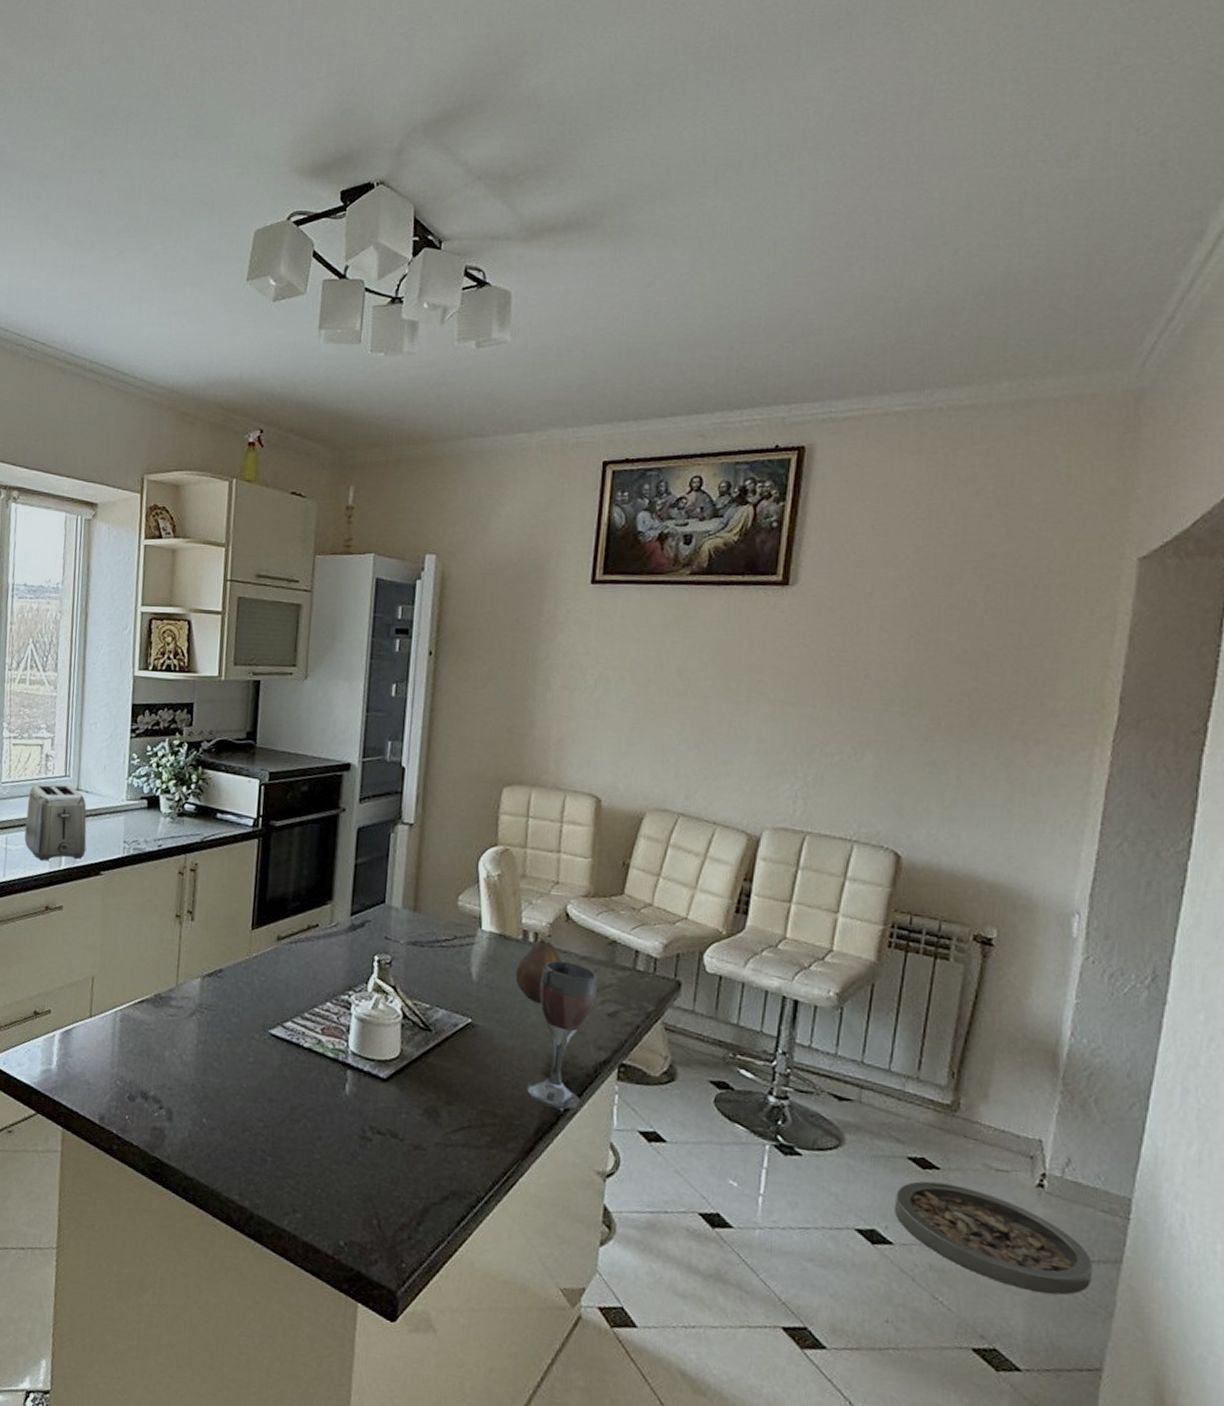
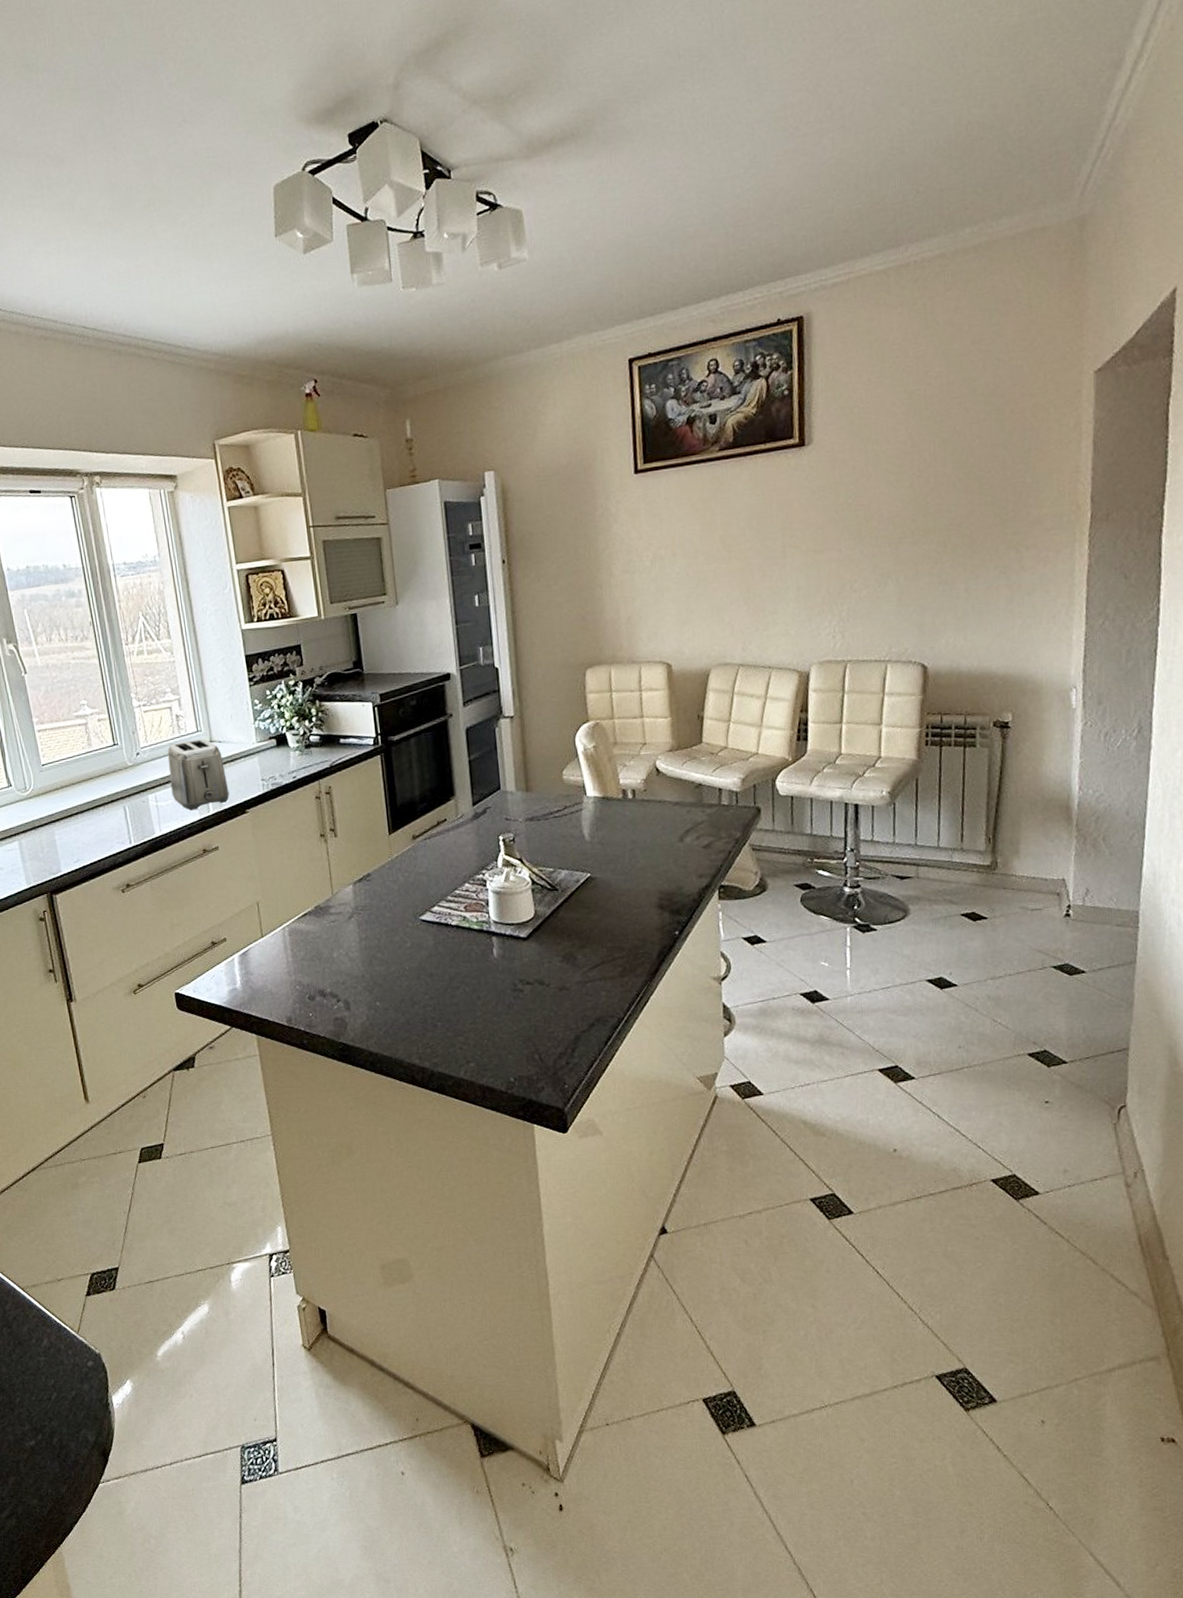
fruit: present [515,937,562,1004] -> none [621,793,659,850]
cup: present [525,961,598,1110] -> none [642,809,693,933]
pet bowl: present [894,1181,1093,1295] -> none [954,928,1115,1000]

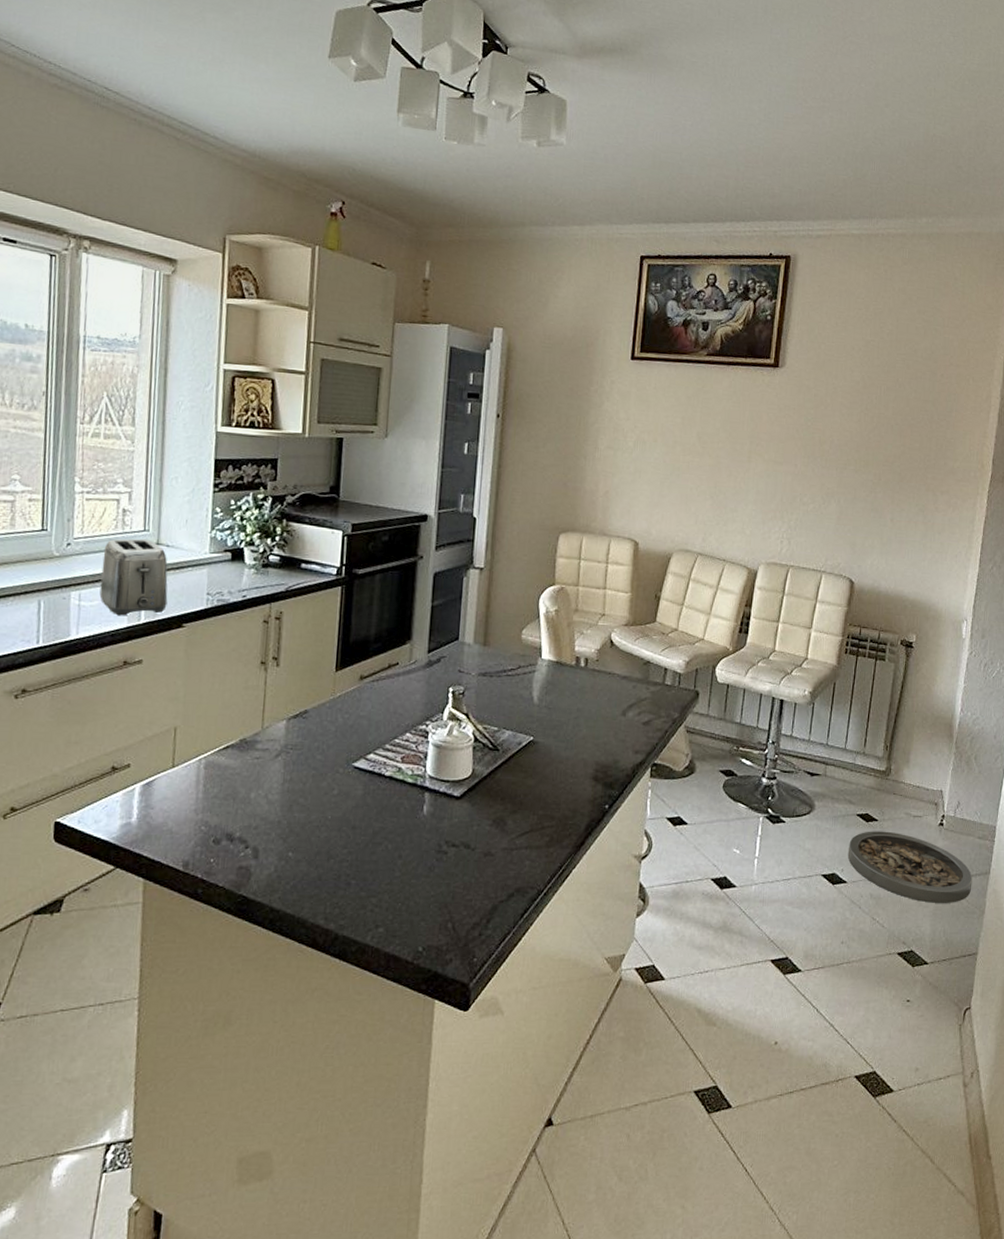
pet bowl: none [954,928,1115,1000] -> present [847,831,973,903]

